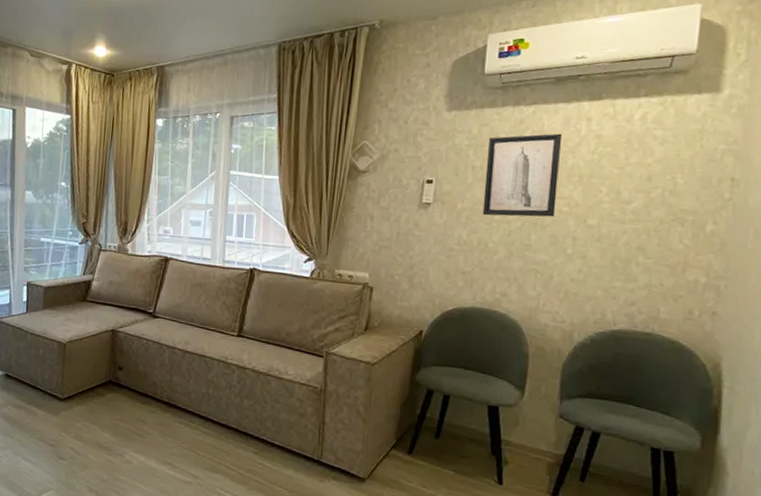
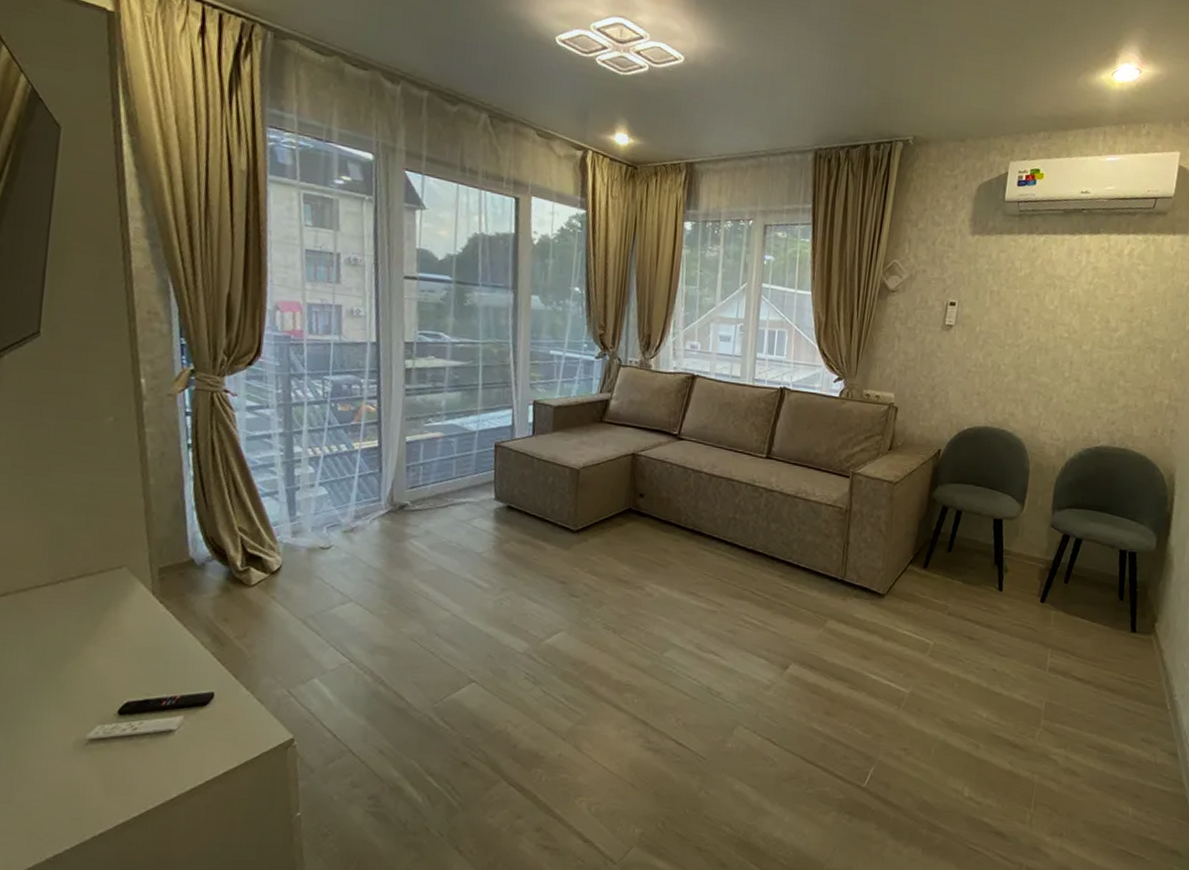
wall art: present [482,133,563,217] -> none [997,263,1067,343]

